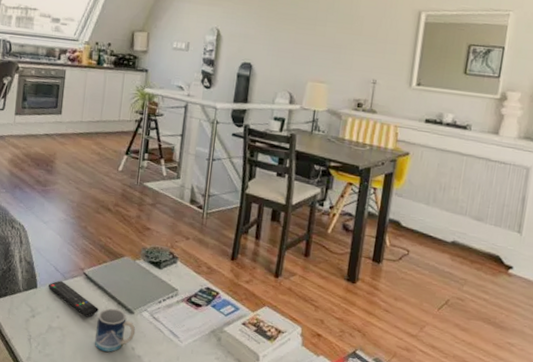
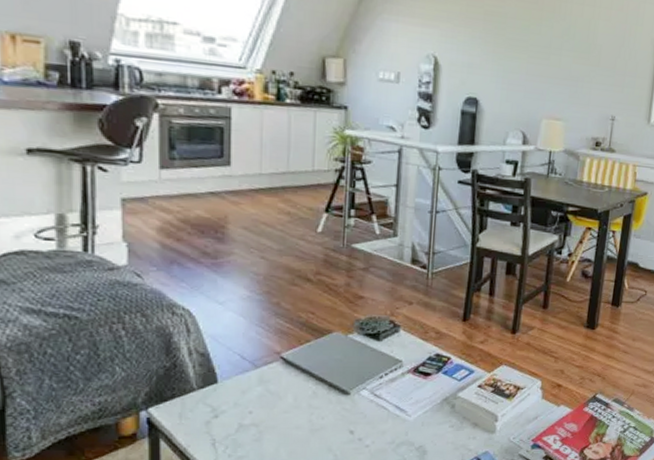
remote control: present [47,280,99,317] -> none [232,370,304,407]
mug: present [94,308,136,352] -> none [301,392,354,441]

